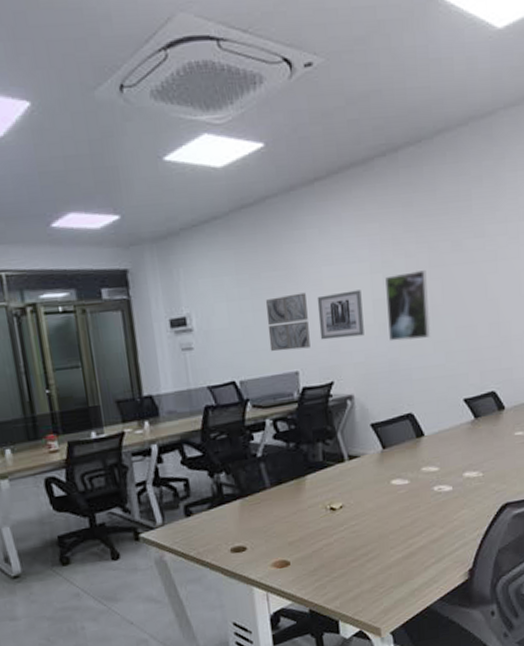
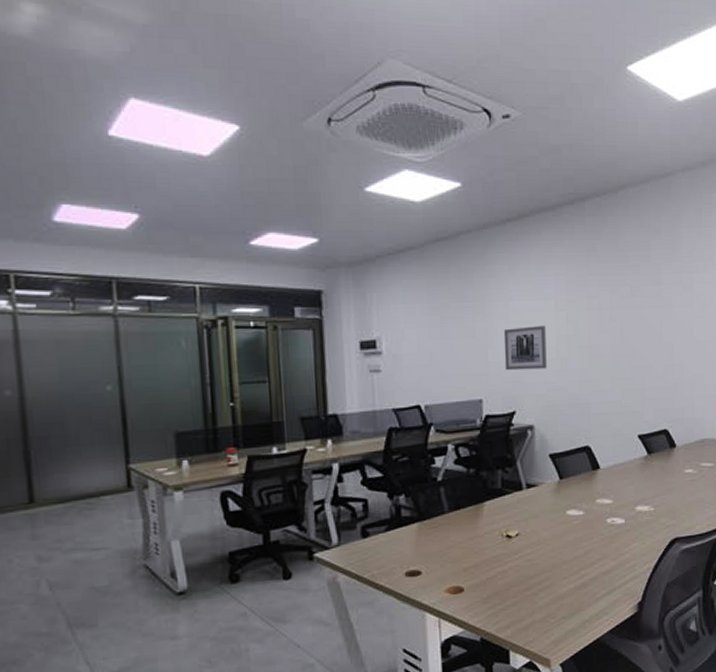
wall art: present [265,292,310,352] -> none [454,324,495,379]
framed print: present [385,270,431,342] -> none [569,312,610,376]

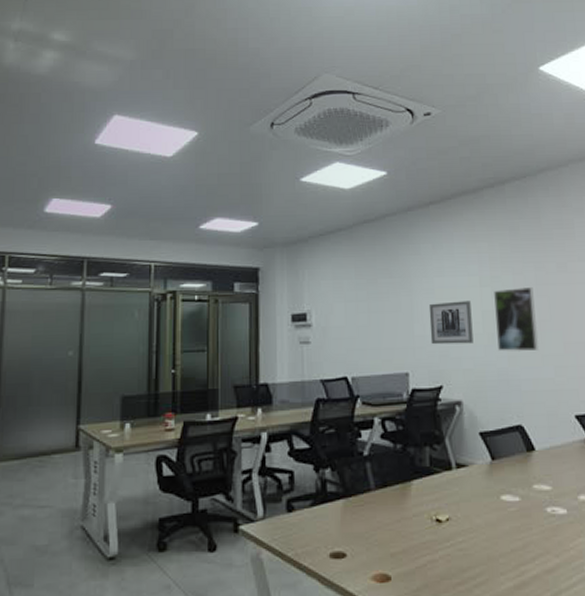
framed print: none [569,312,610,376] -> present [494,287,539,351]

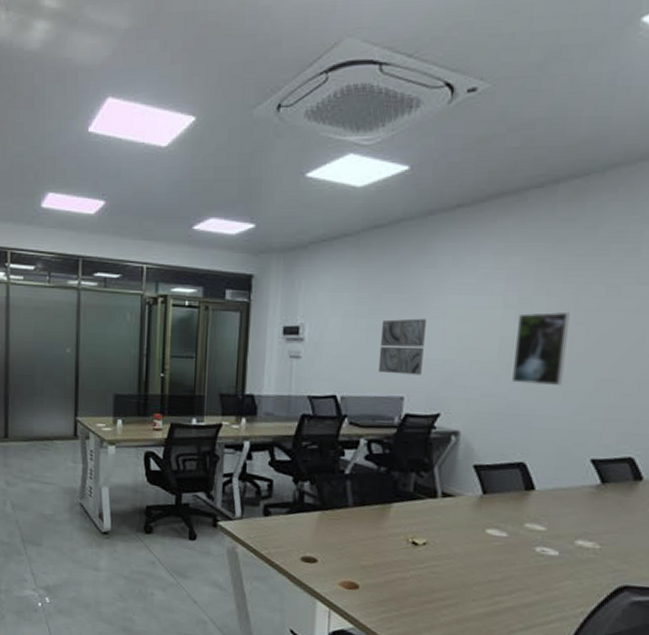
wall art: none [380,299,421,352] -> present [378,318,426,375]
wall art: present [428,300,474,345] -> none [433,323,489,372]

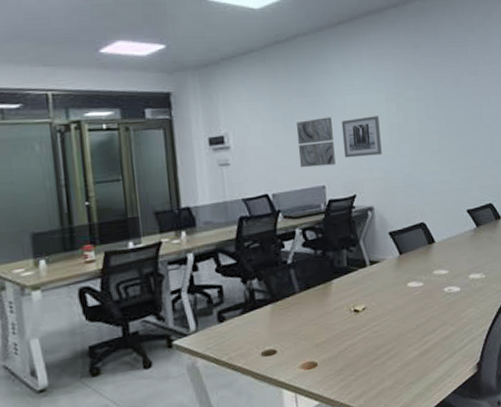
wall art: none [433,323,489,372] -> present [341,115,382,158]
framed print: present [512,312,570,385] -> none [399,101,438,160]

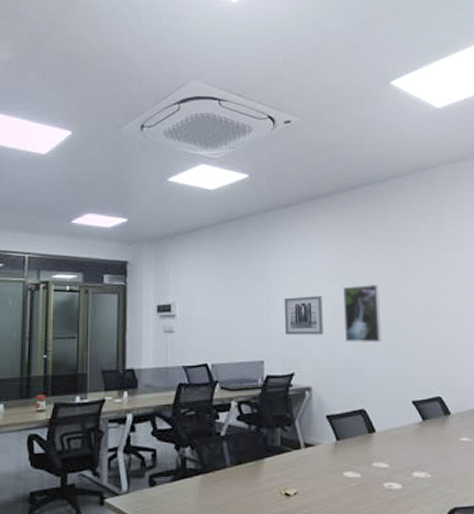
wall art: present [296,117,336,168] -> none [239,293,276,341]
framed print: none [399,101,438,160] -> present [343,285,382,342]

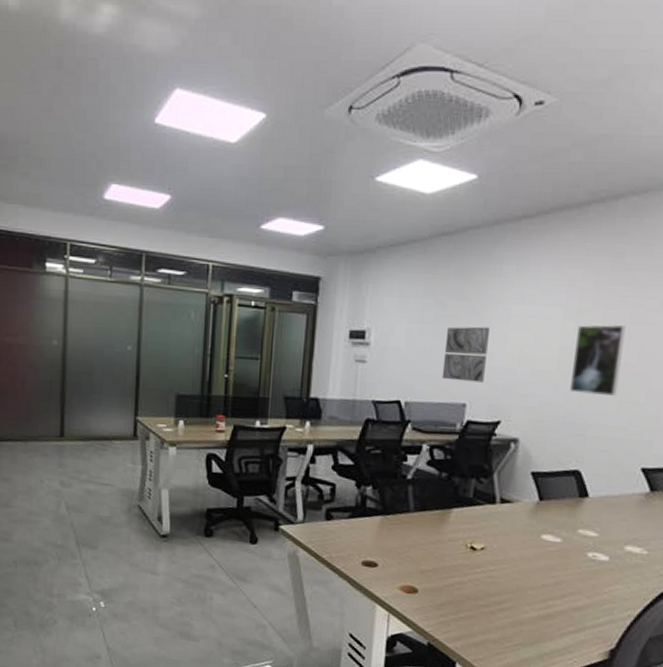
wall art: none [239,293,276,341] -> present [441,326,490,383]
wall art: present [283,296,323,335] -> none [495,333,549,381]

